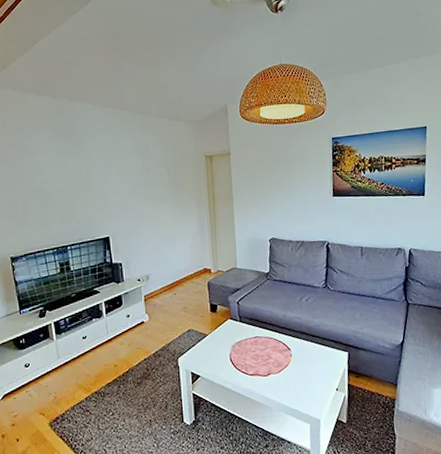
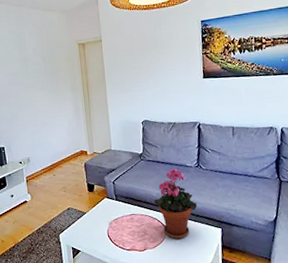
potted plant: none [279,288,324,364] -> present [153,168,198,240]

